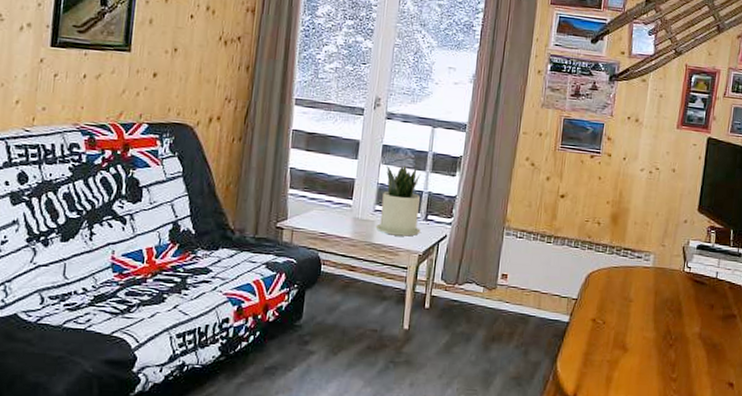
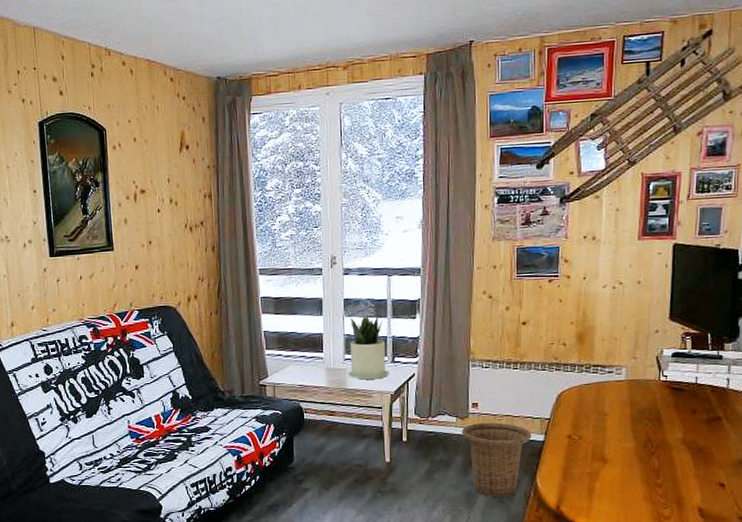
basket: none [487,296,557,380] -> present [461,423,532,498]

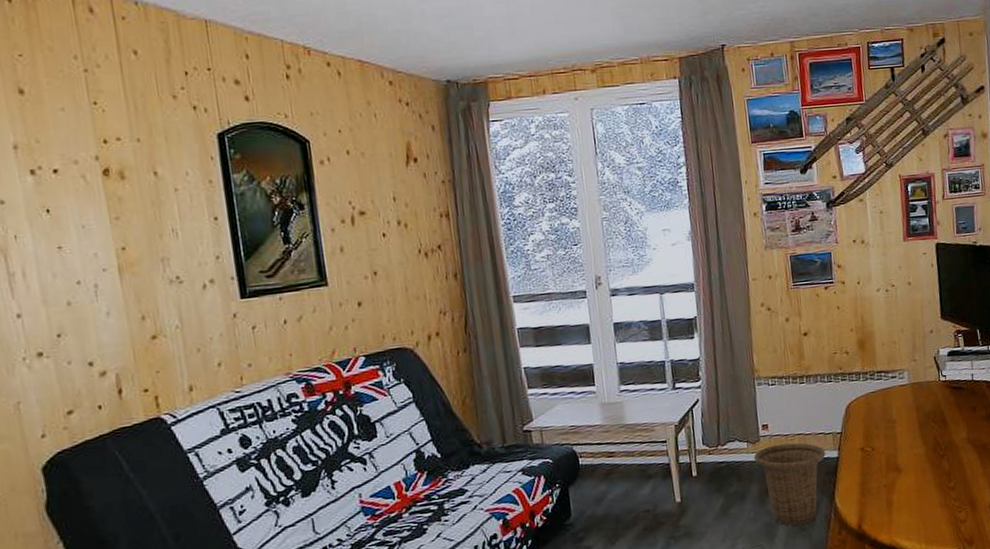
planter: present [347,315,390,380] -> none [622,339,671,413]

